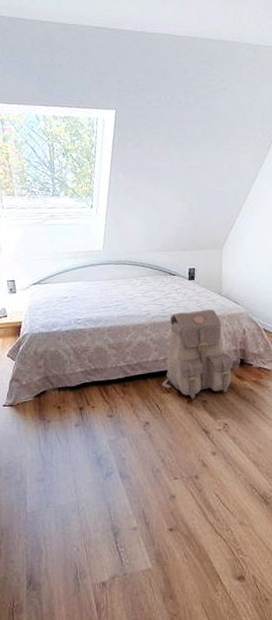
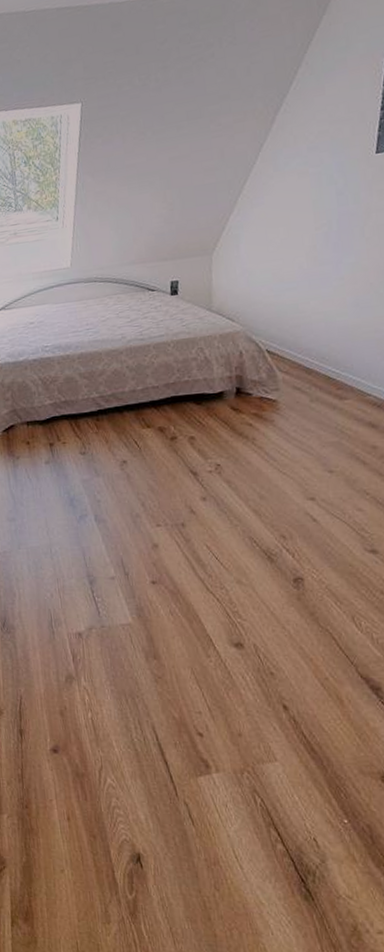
backpack: present [162,309,234,400] -> none [140,328,228,436]

